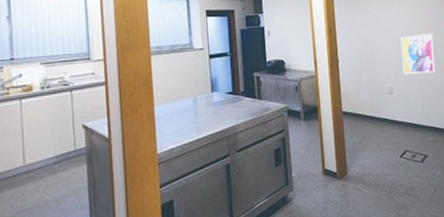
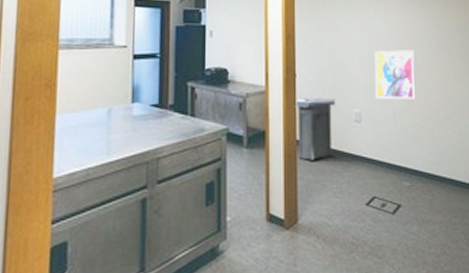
trash can: none [339,77,372,127] -> present [294,98,336,161]

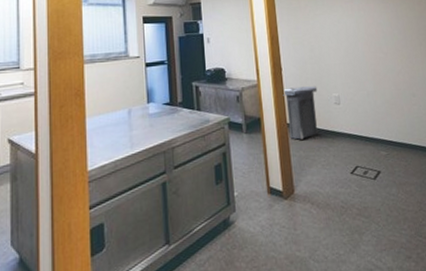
wall art: present [374,50,416,99] -> none [346,40,385,83]

